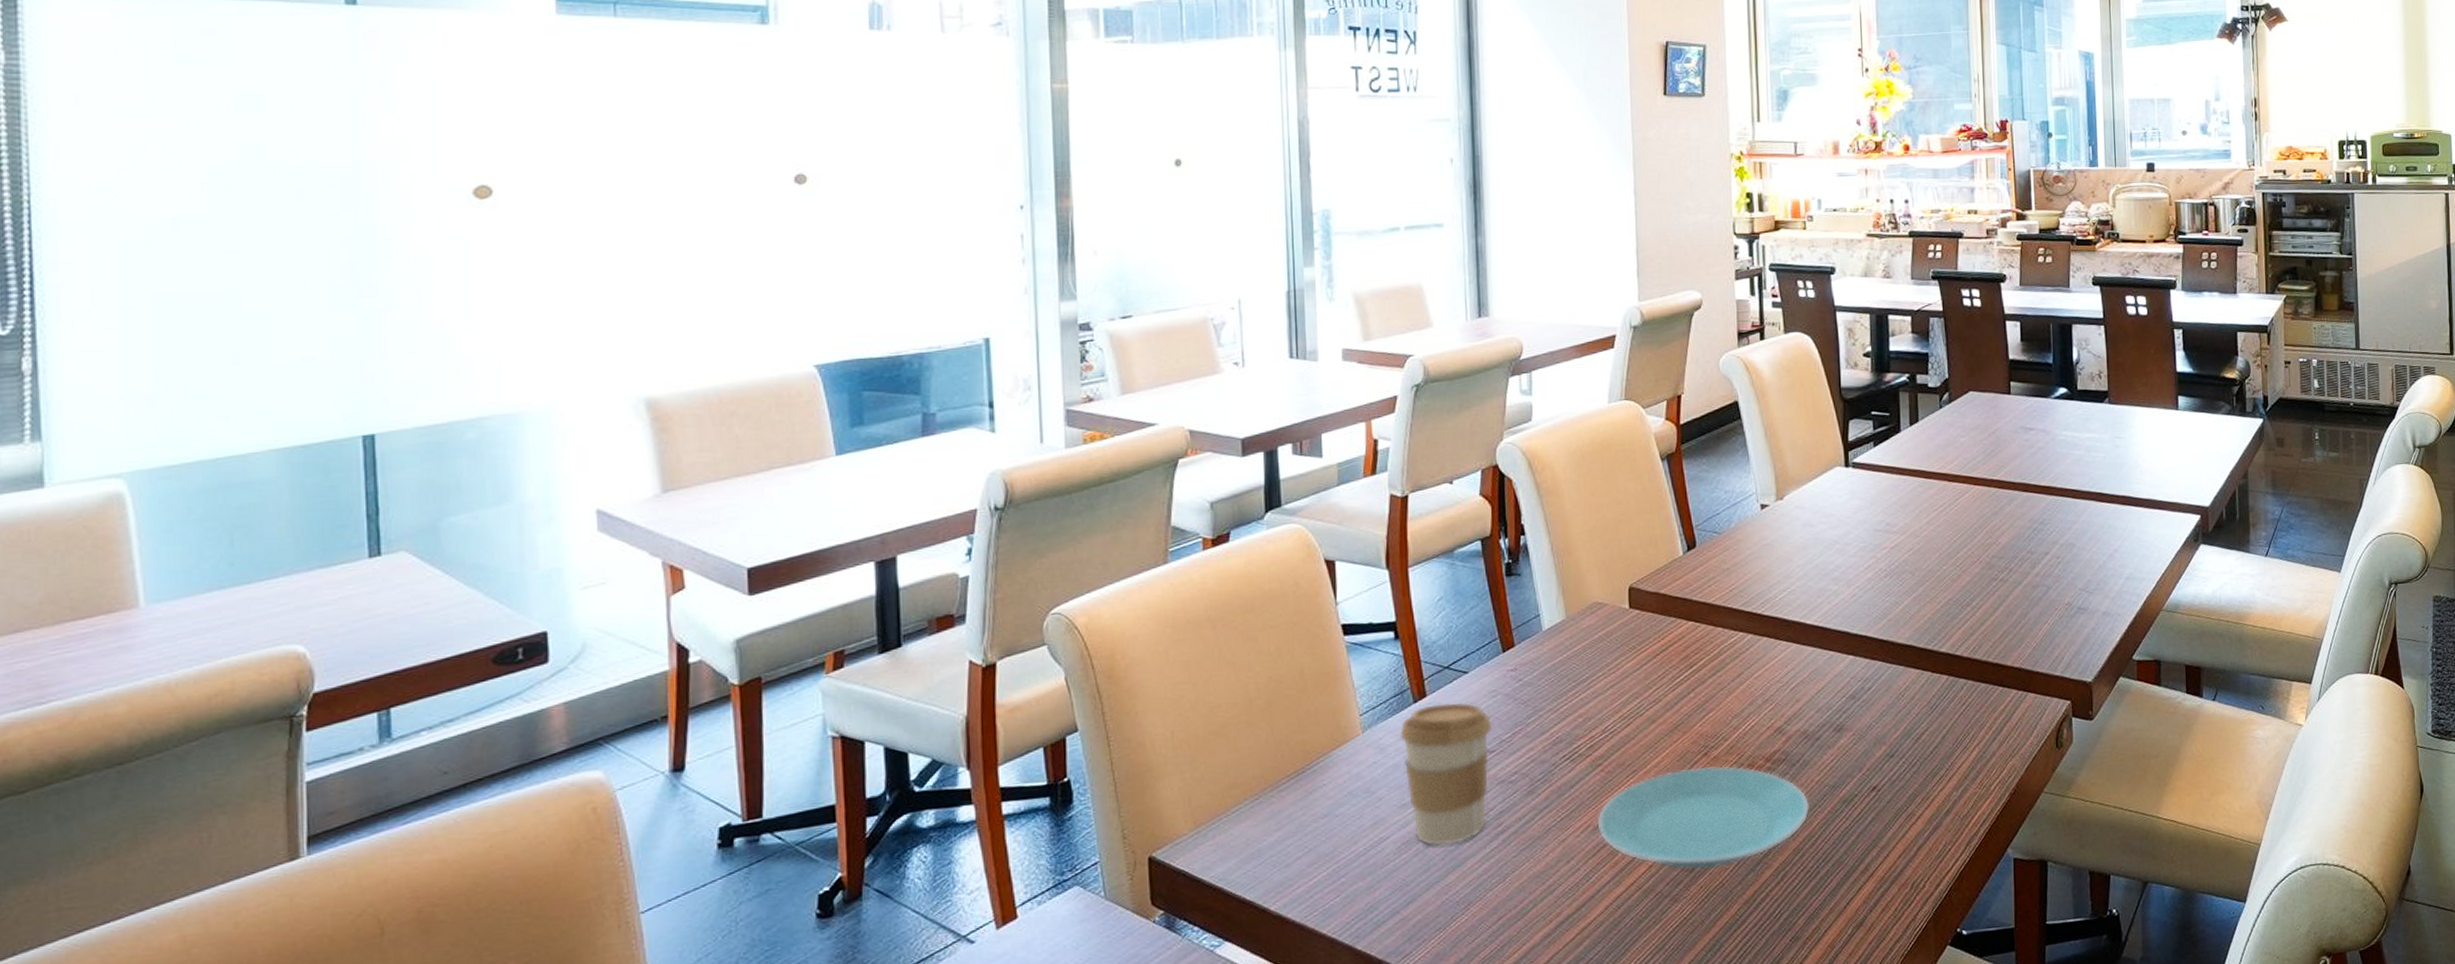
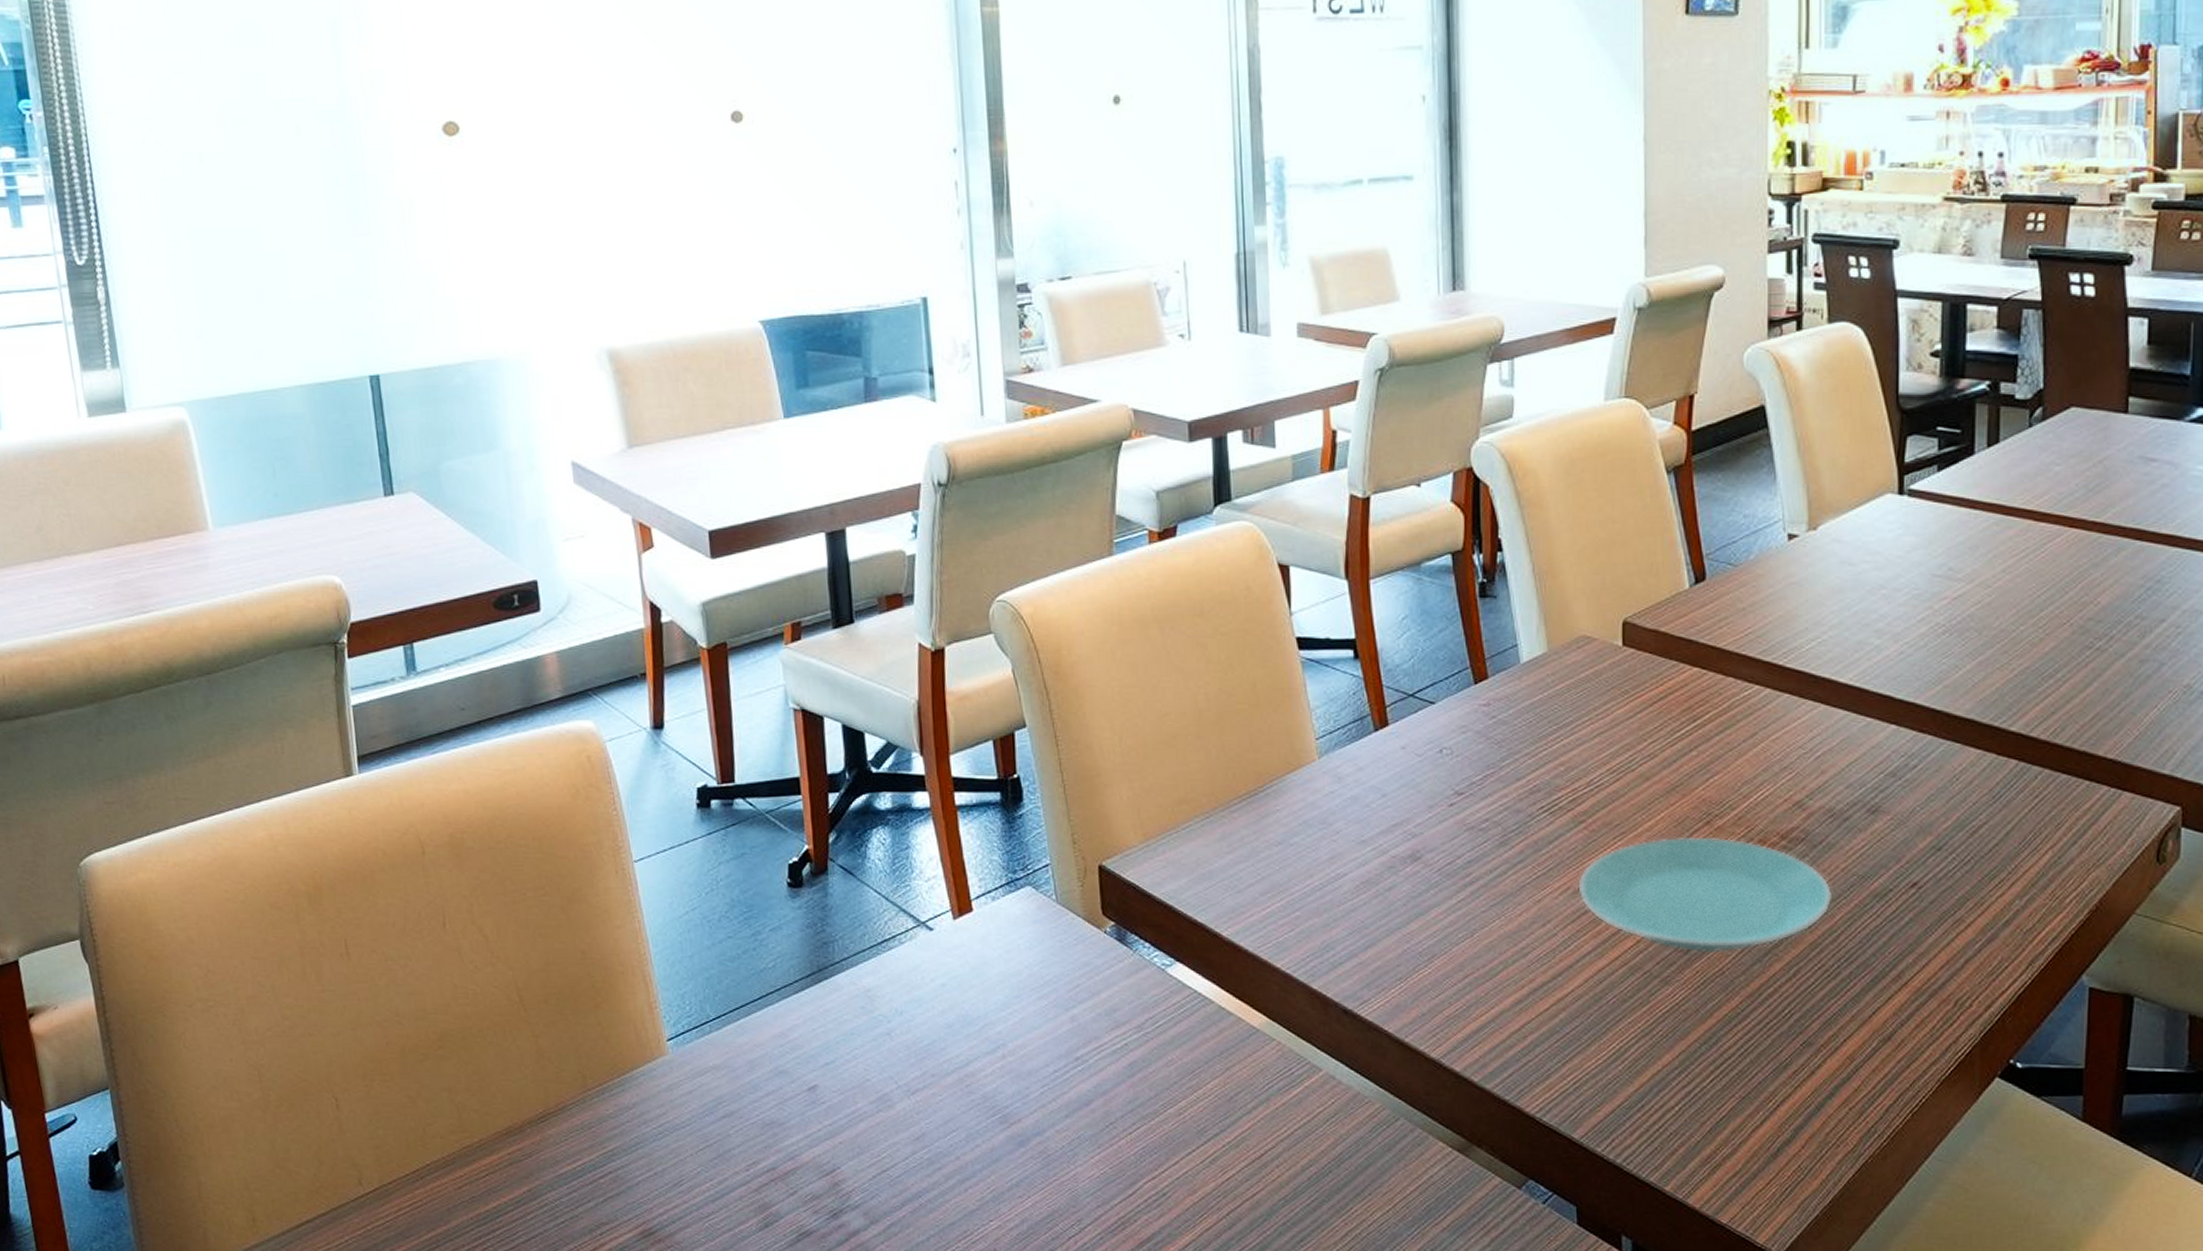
coffee cup: present [1400,702,1493,846] -> none [1359,735,1462,890]

